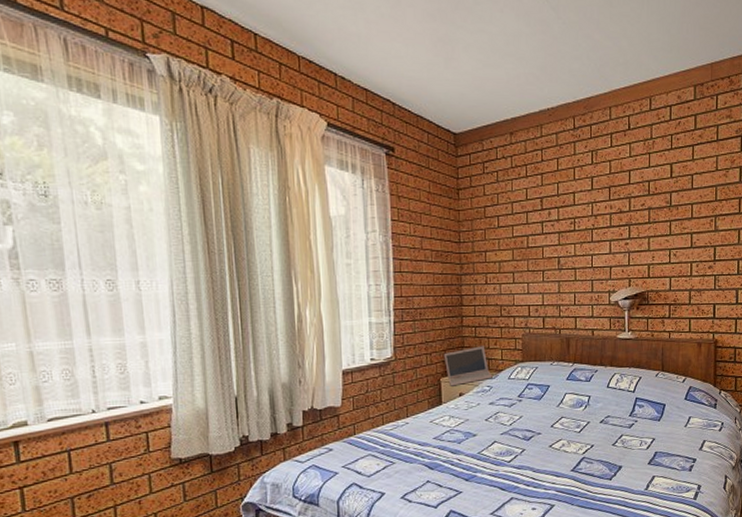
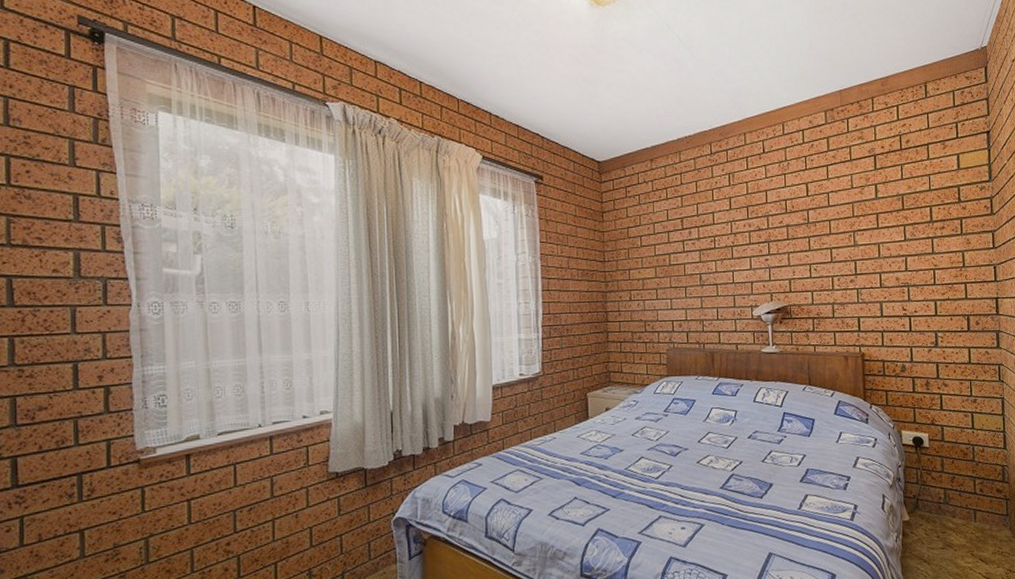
laptop: present [443,346,494,386] -> none [590,361,640,401]

